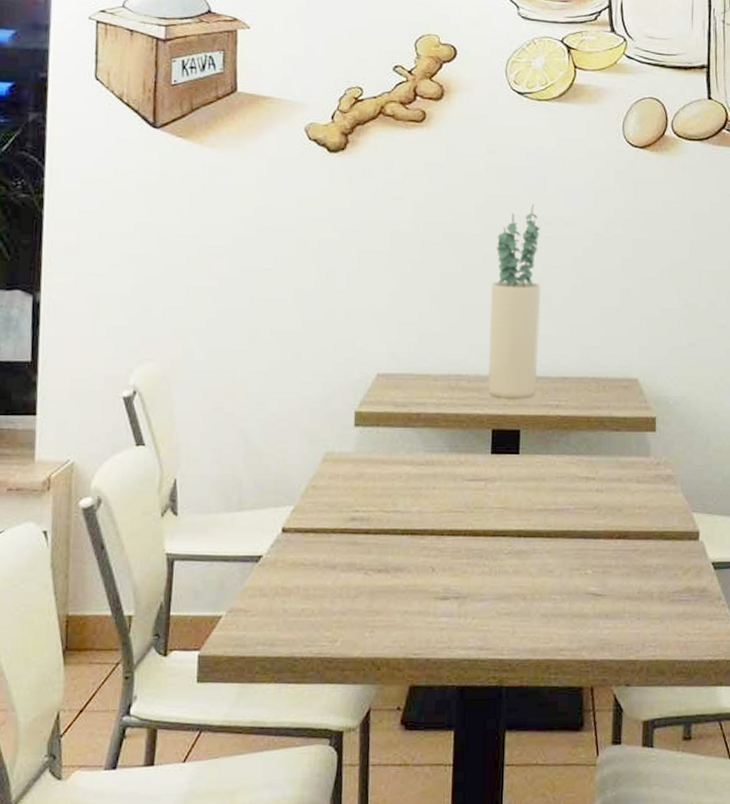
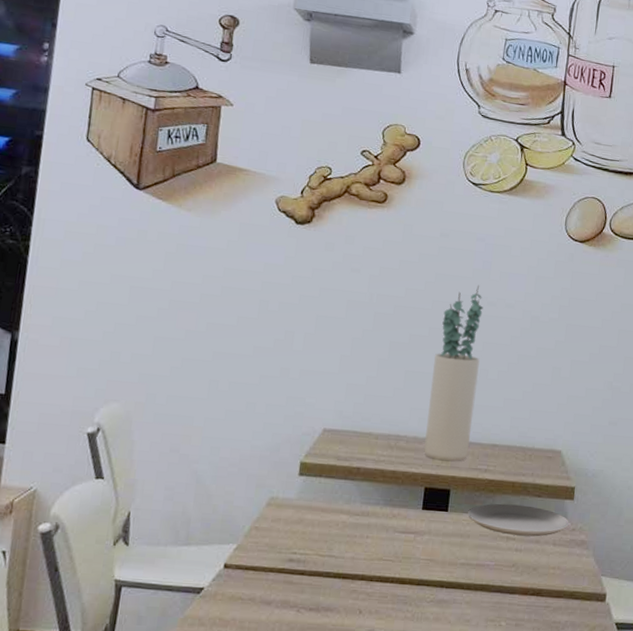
plate: none [541,441,652,475] -> present [468,503,569,537]

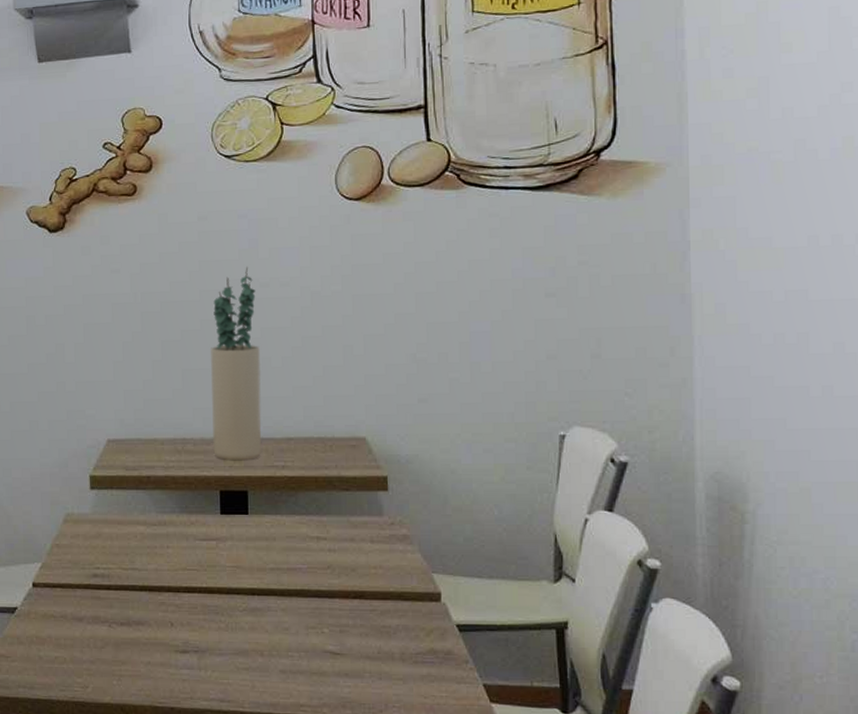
plate: present [468,503,569,537] -> none [270,501,386,534]

